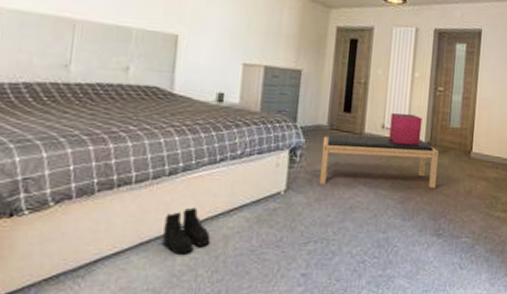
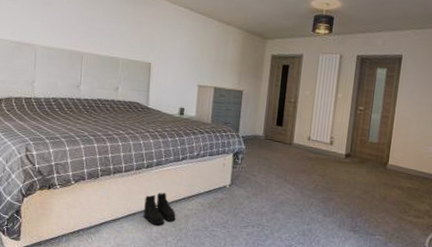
bench: present [320,133,438,189] -> none [257,142,357,193]
storage bin: present [389,113,423,145] -> none [314,128,344,156]

